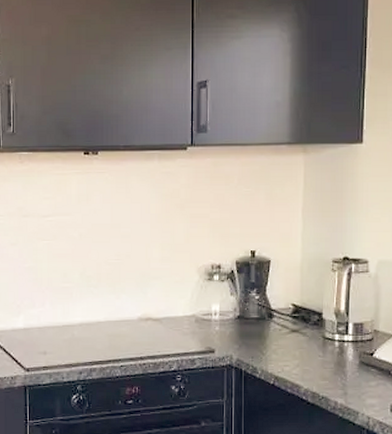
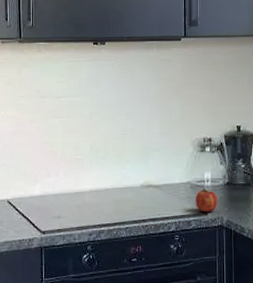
fruit: none [201,322,227,350] -> present [195,188,218,213]

